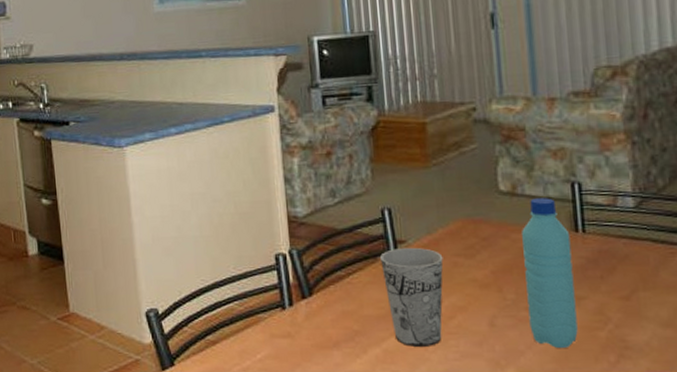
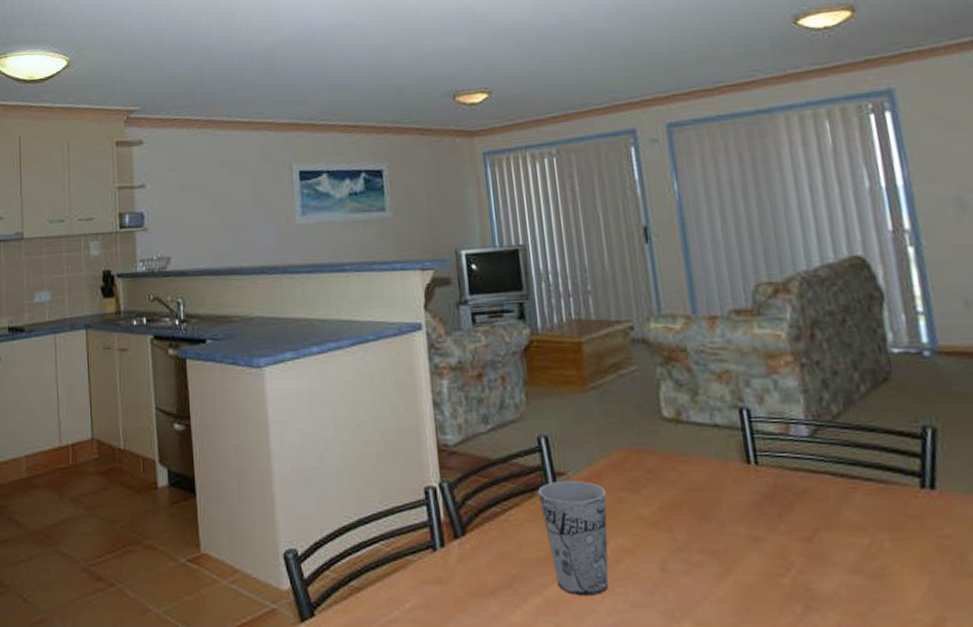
water bottle: present [522,198,578,348] -> none [689,425,758,597]

